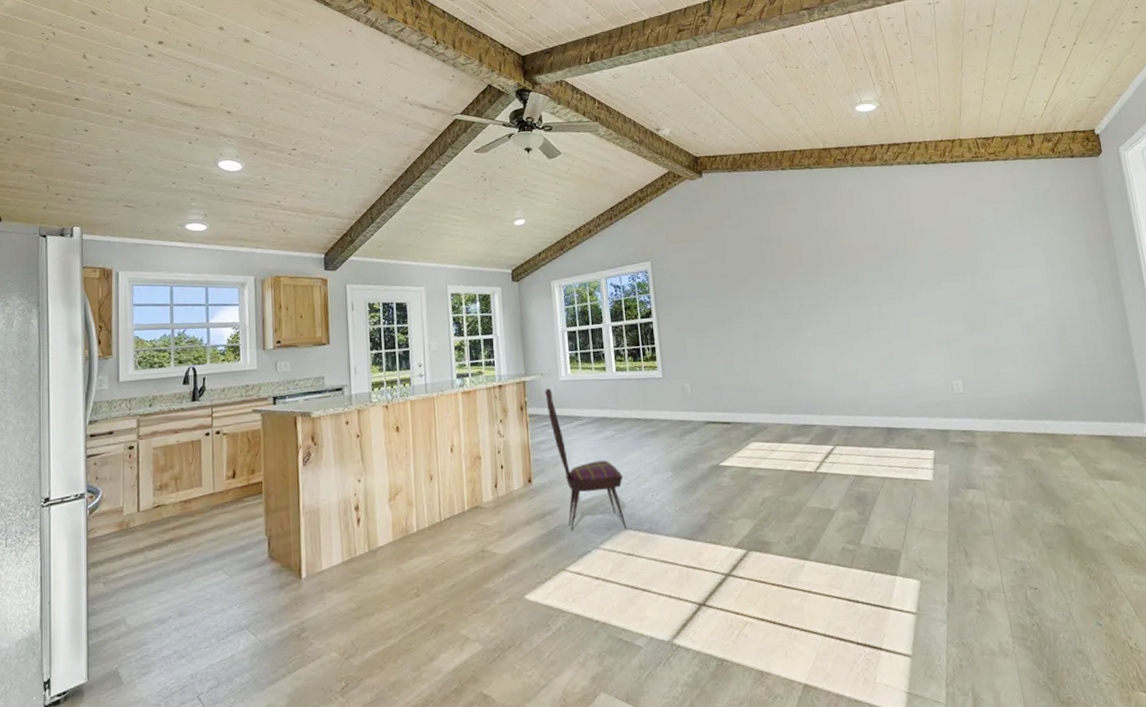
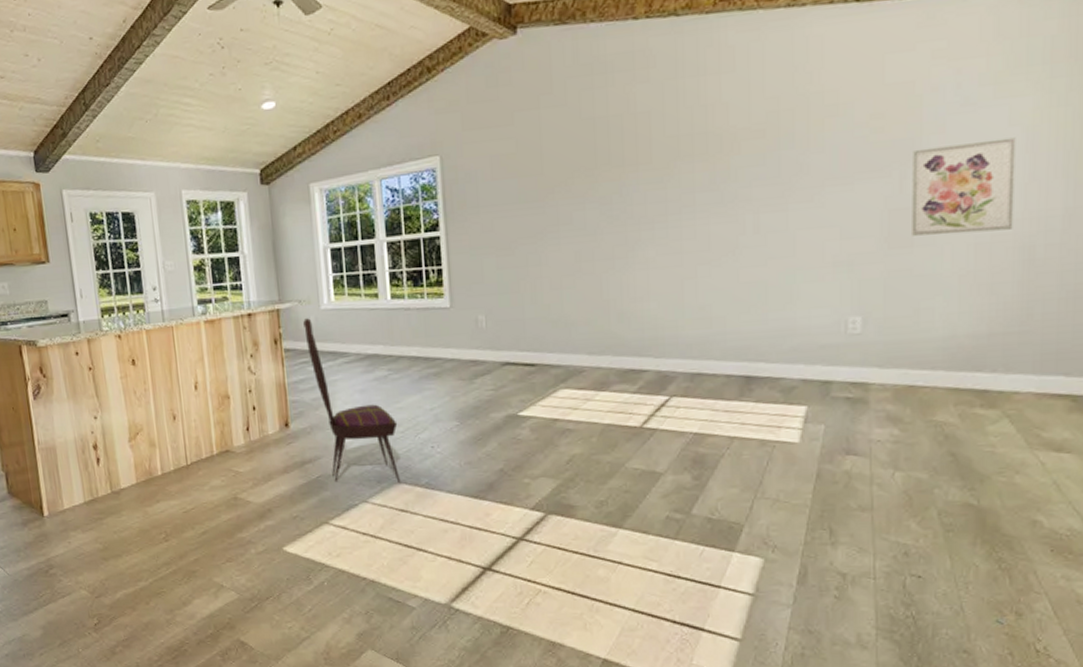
wall art: none [976,254,1049,321] -> present [912,137,1016,236]

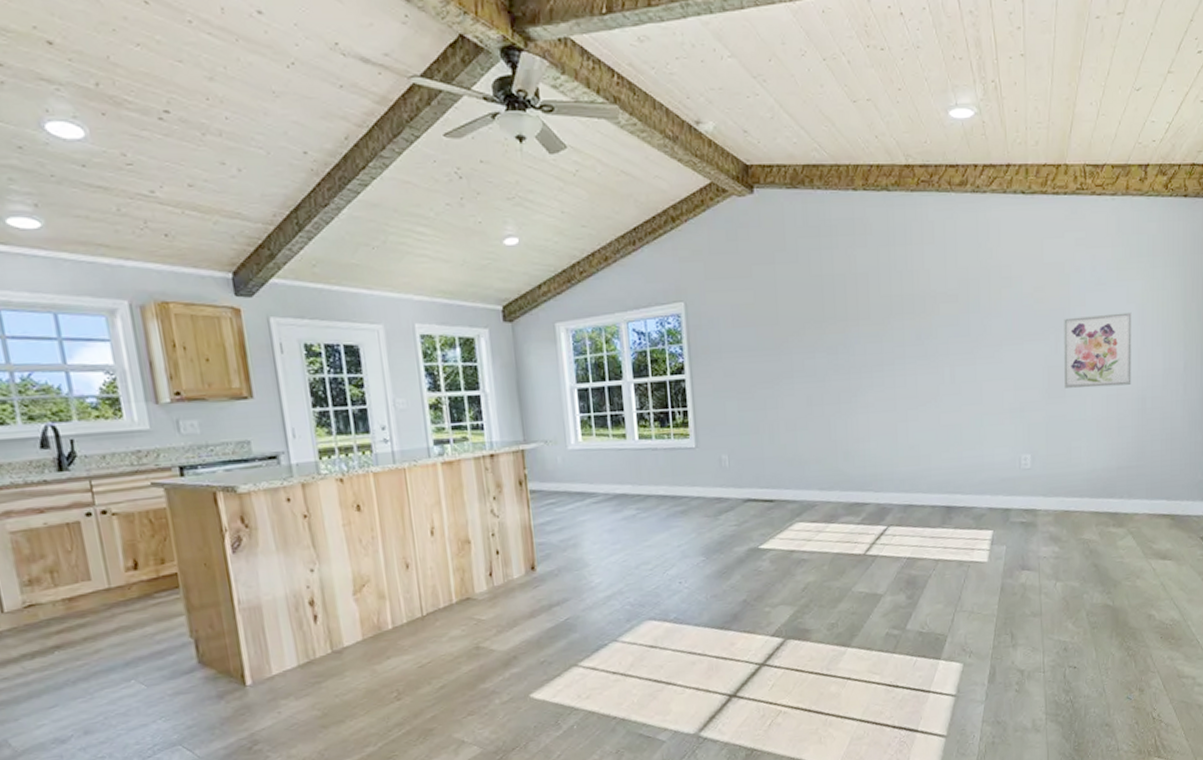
dining chair: present [303,318,401,483] -> none [550,459,650,623]

